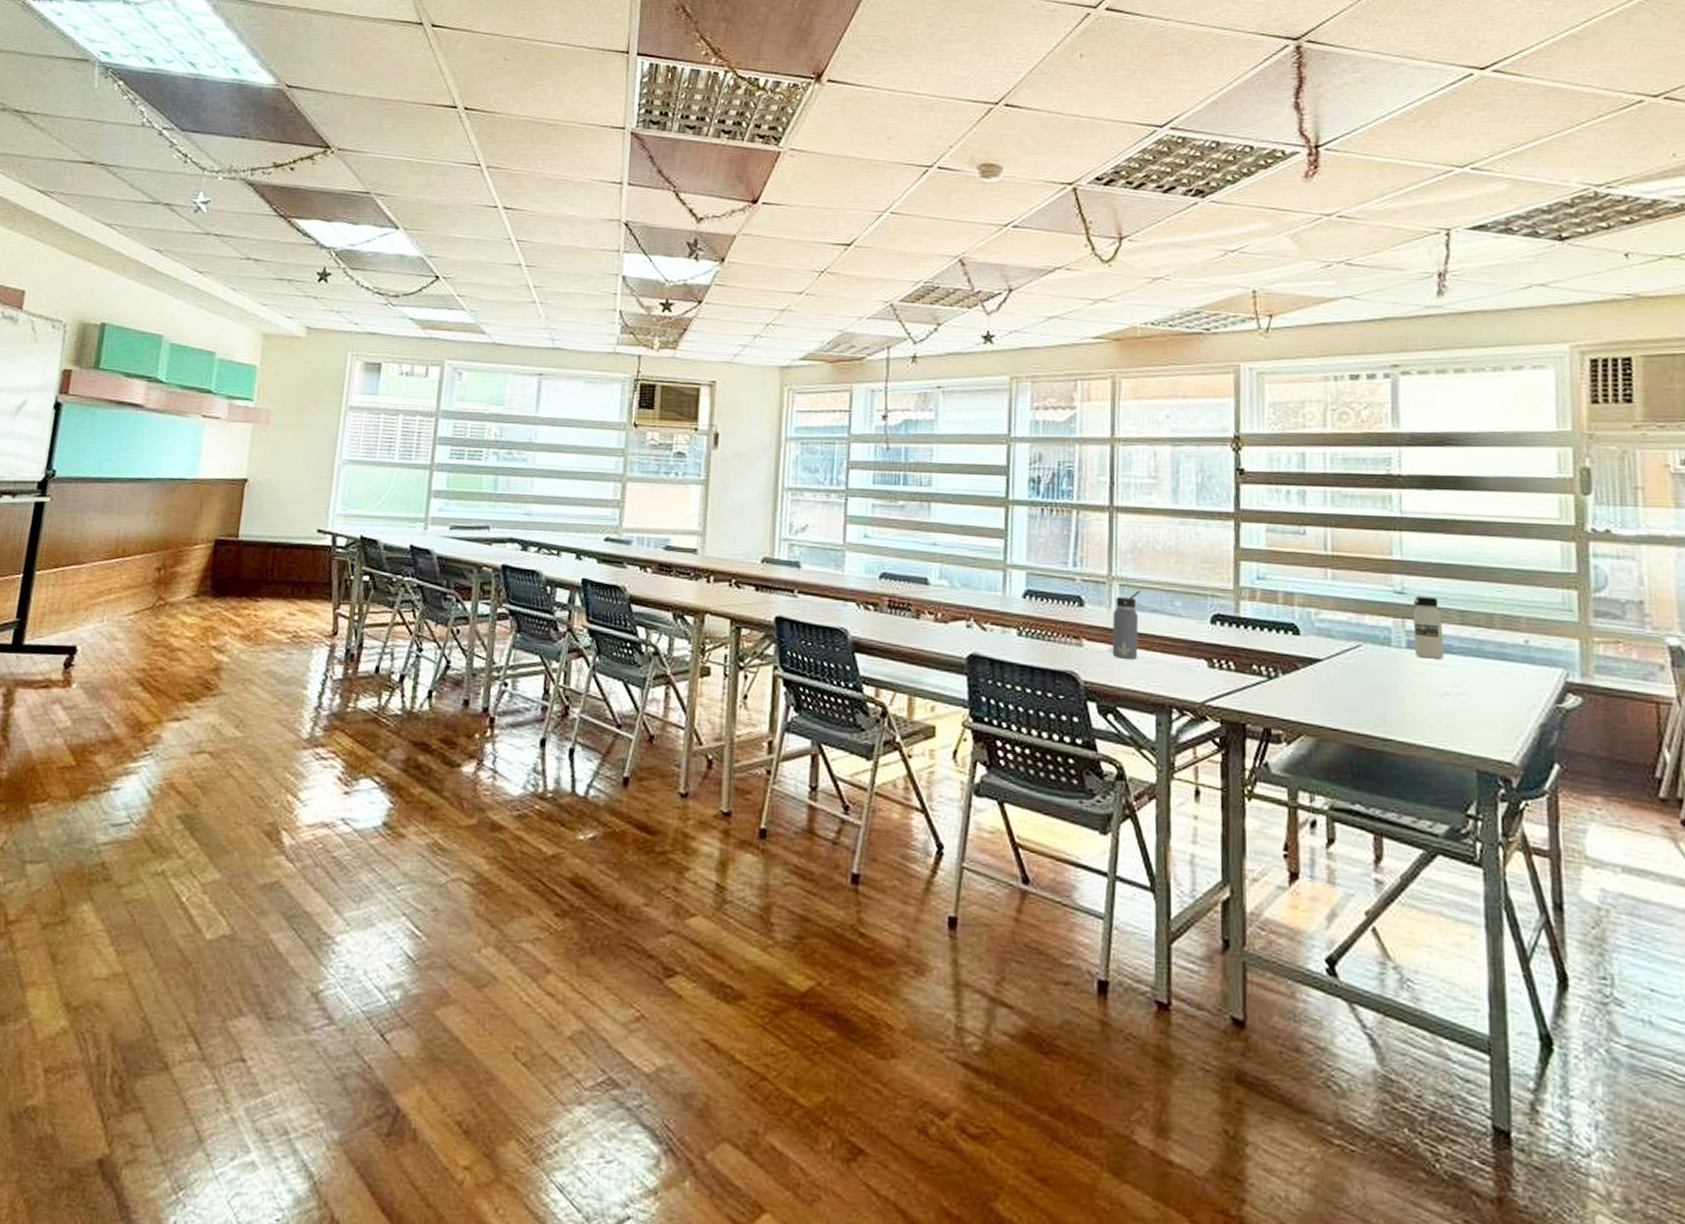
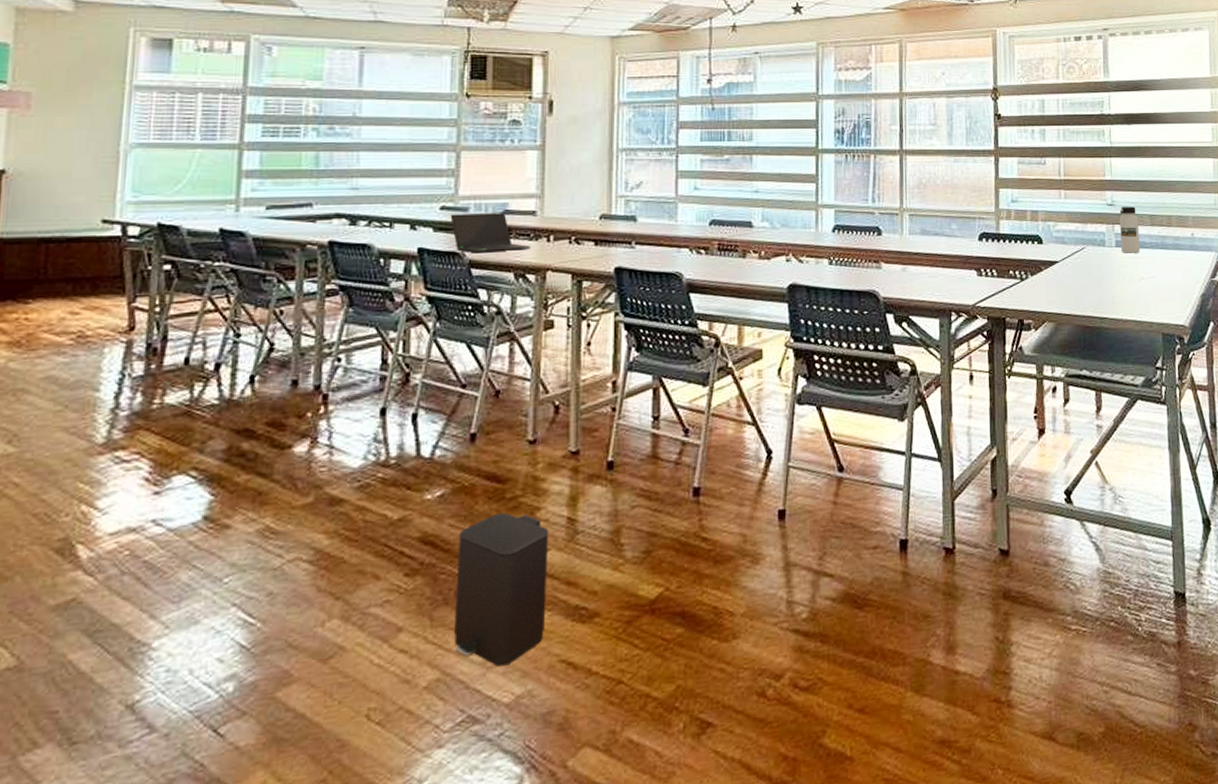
pedal bin: none [599,866,697,1033] -> present [454,512,549,667]
laptop: none [613,546,690,590] -> present [450,213,531,253]
water bottle: present [1112,590,1140,661] -> none [904,218,925,277]

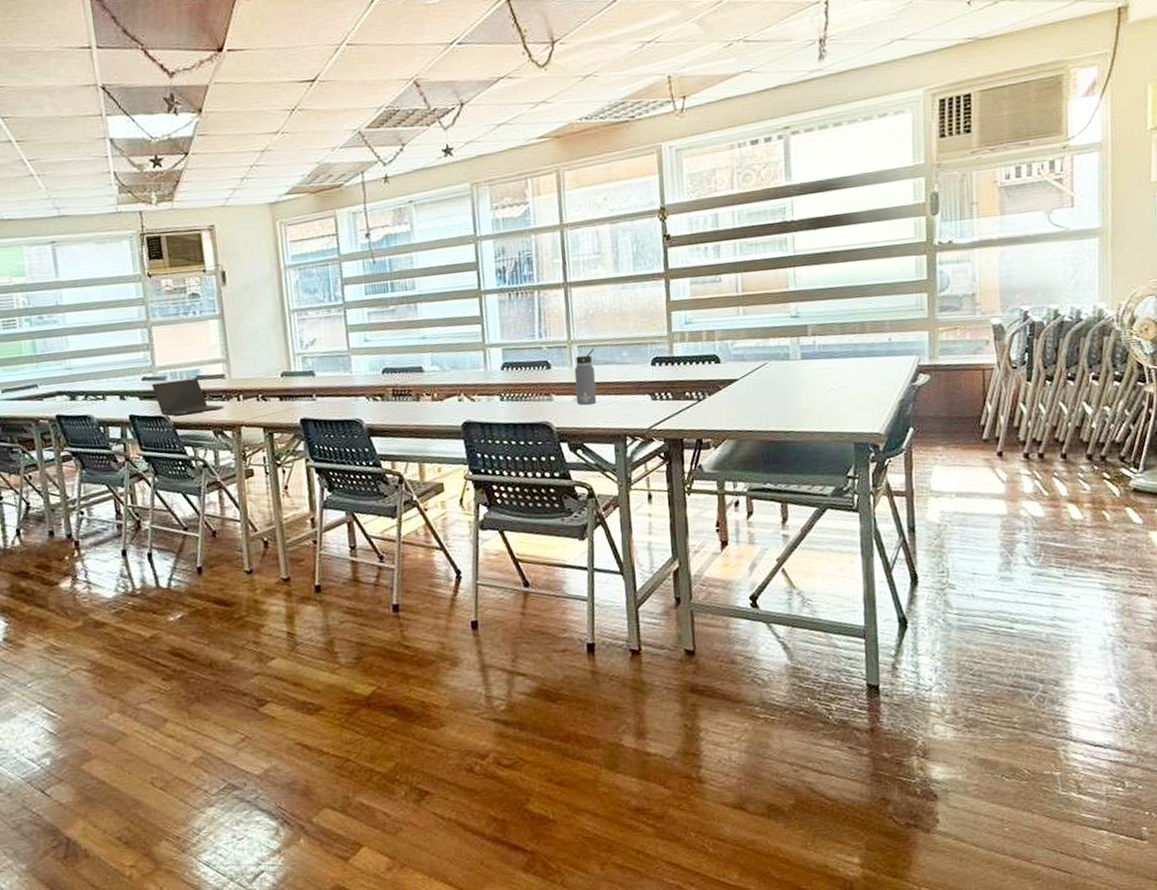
pedal bin: present [454,512,549,667] -> none [200,629,280,748]
water bottle: none [904,218,925,277] -> present [574,348,597,406]
water bottle: present [1120,207,1140,253] -> none [805,316,829,365]

